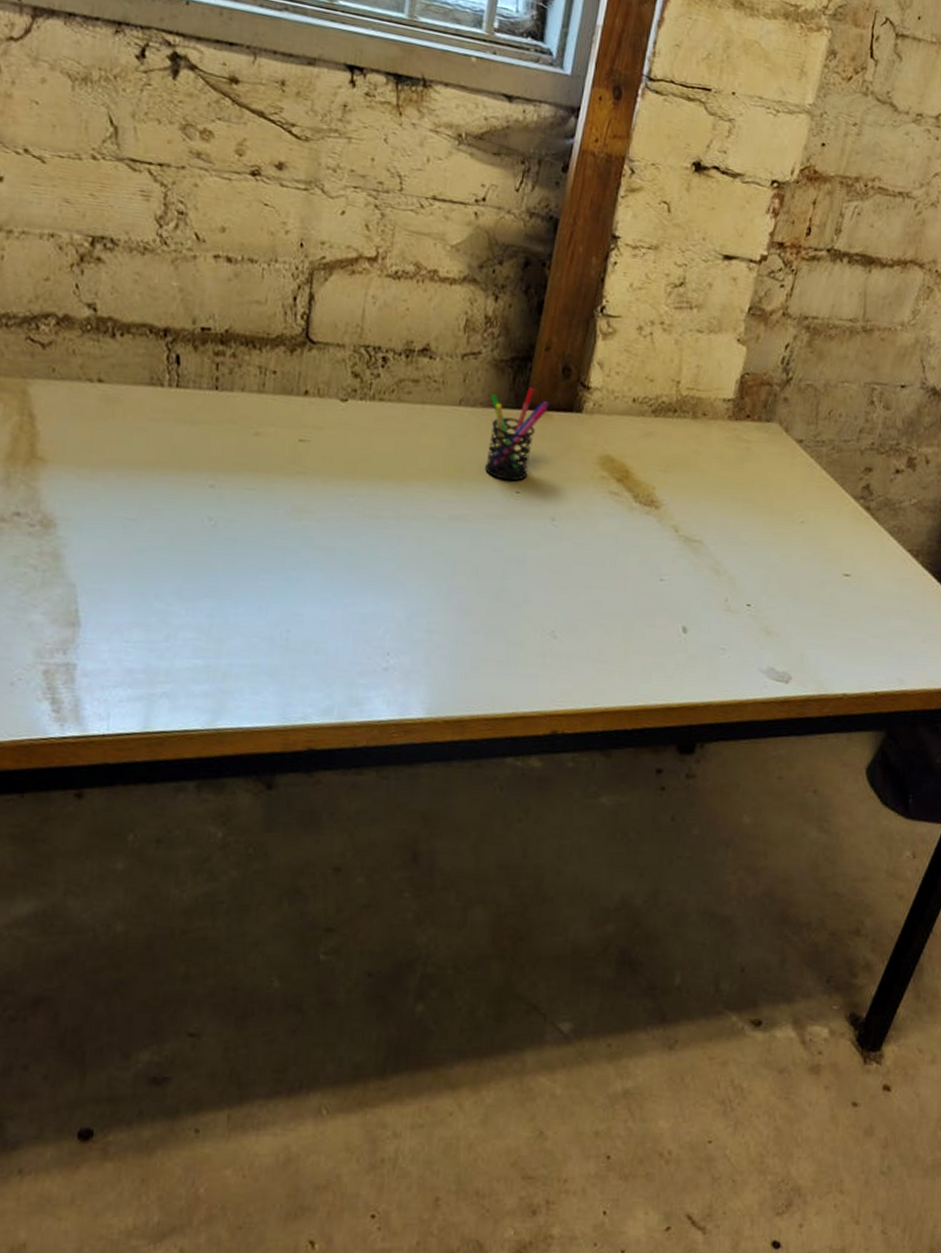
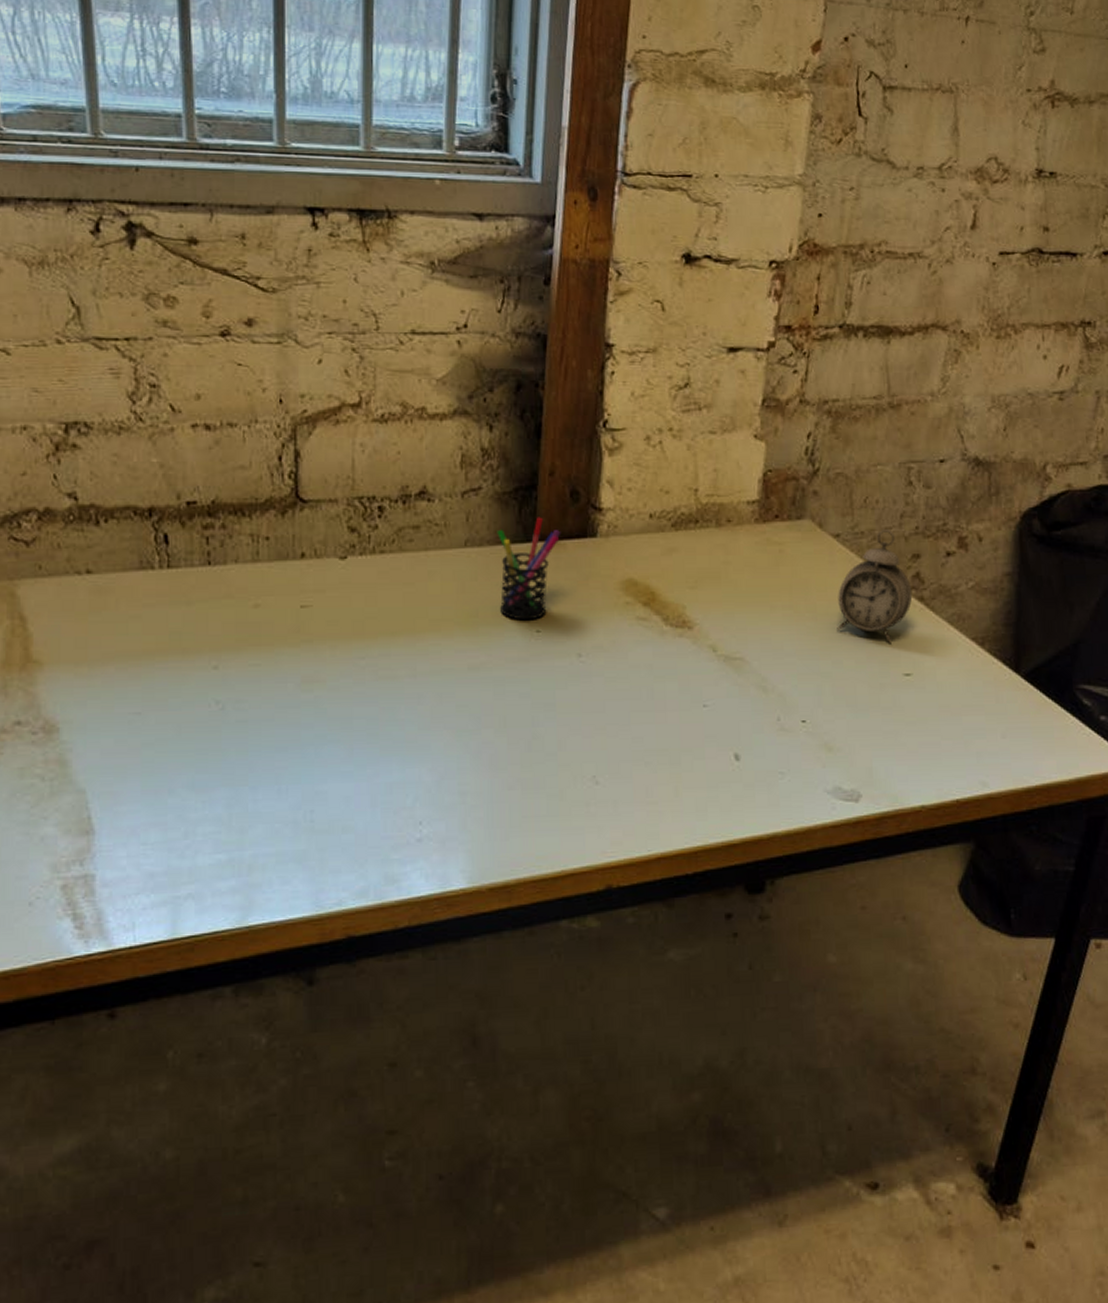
alarm clock: none [789,441,861,545] -> present [837,530,913,643]

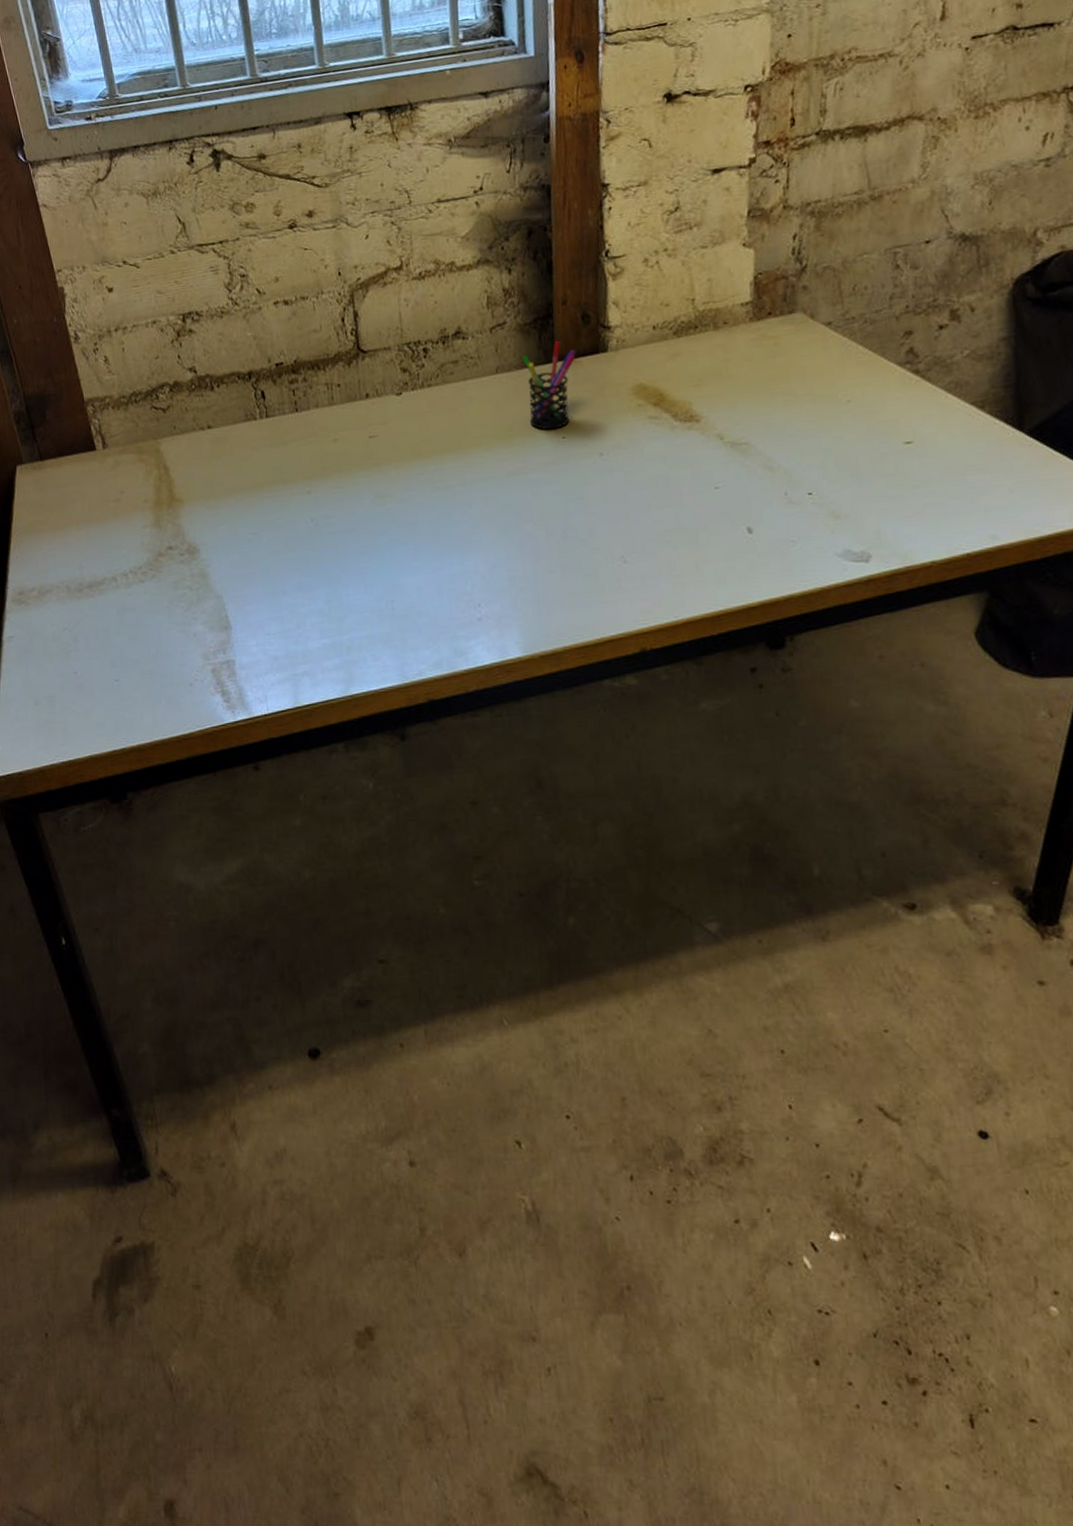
alarm clock: present [837,530,913,643] -> none [834,312,908,415]

